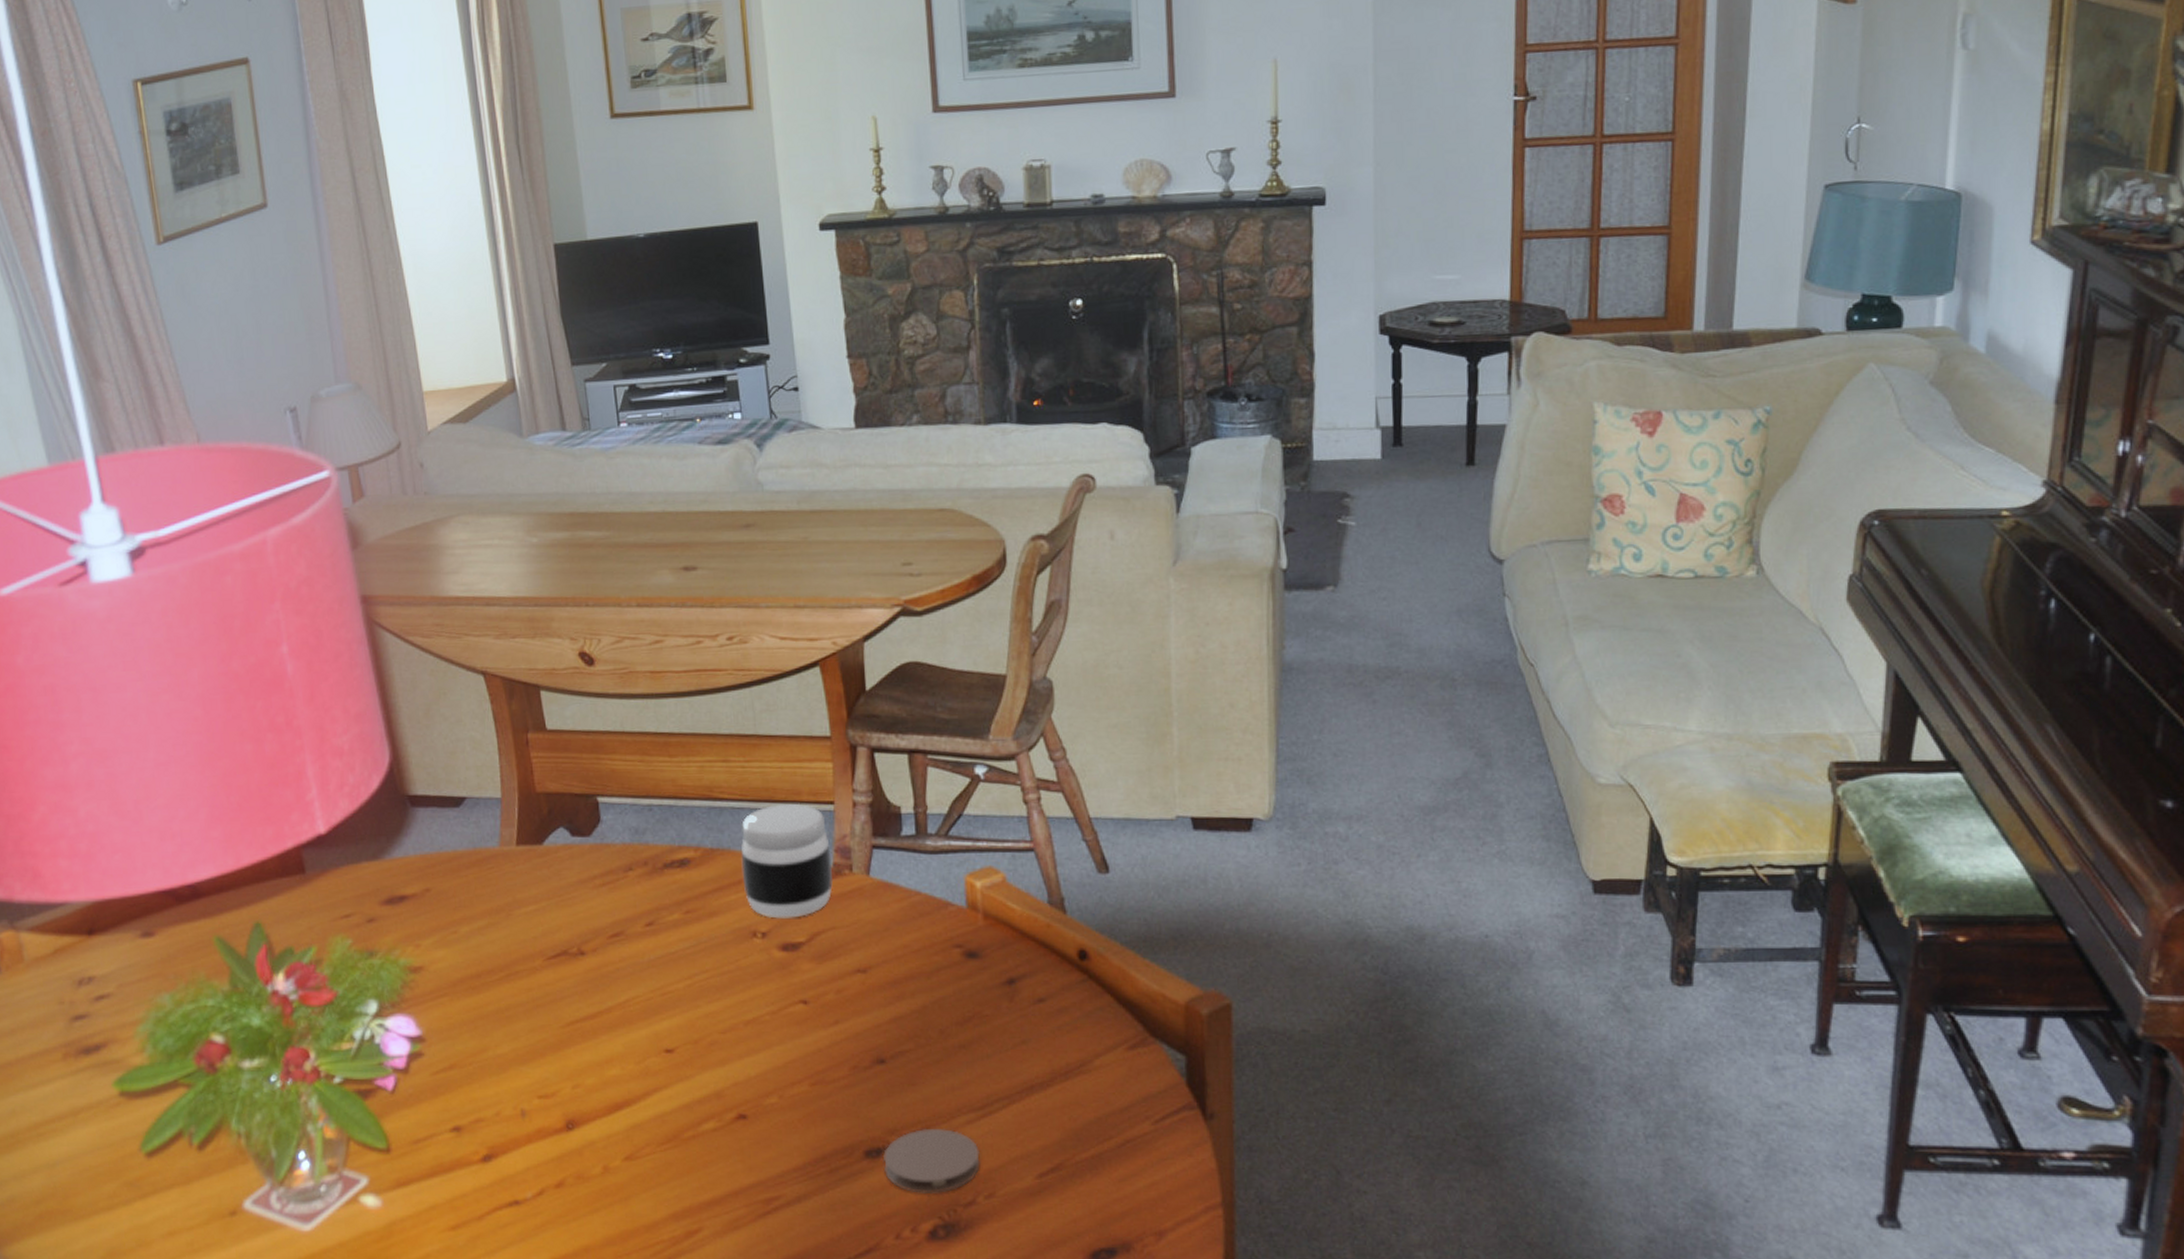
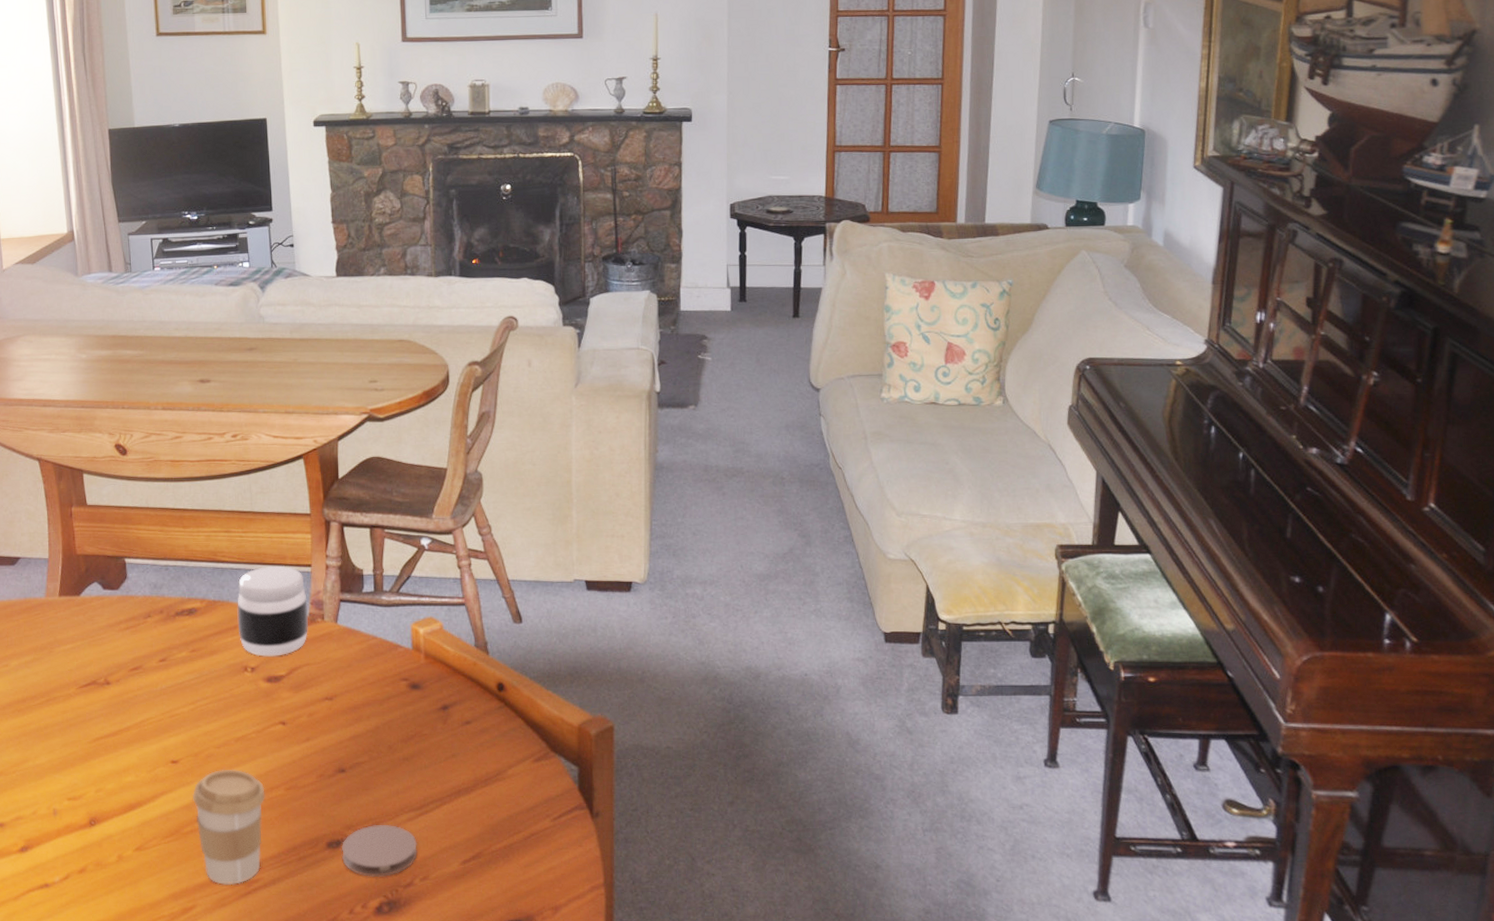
coffee cup: none [693,1059,785,1202] -> present [193,769,265,885]

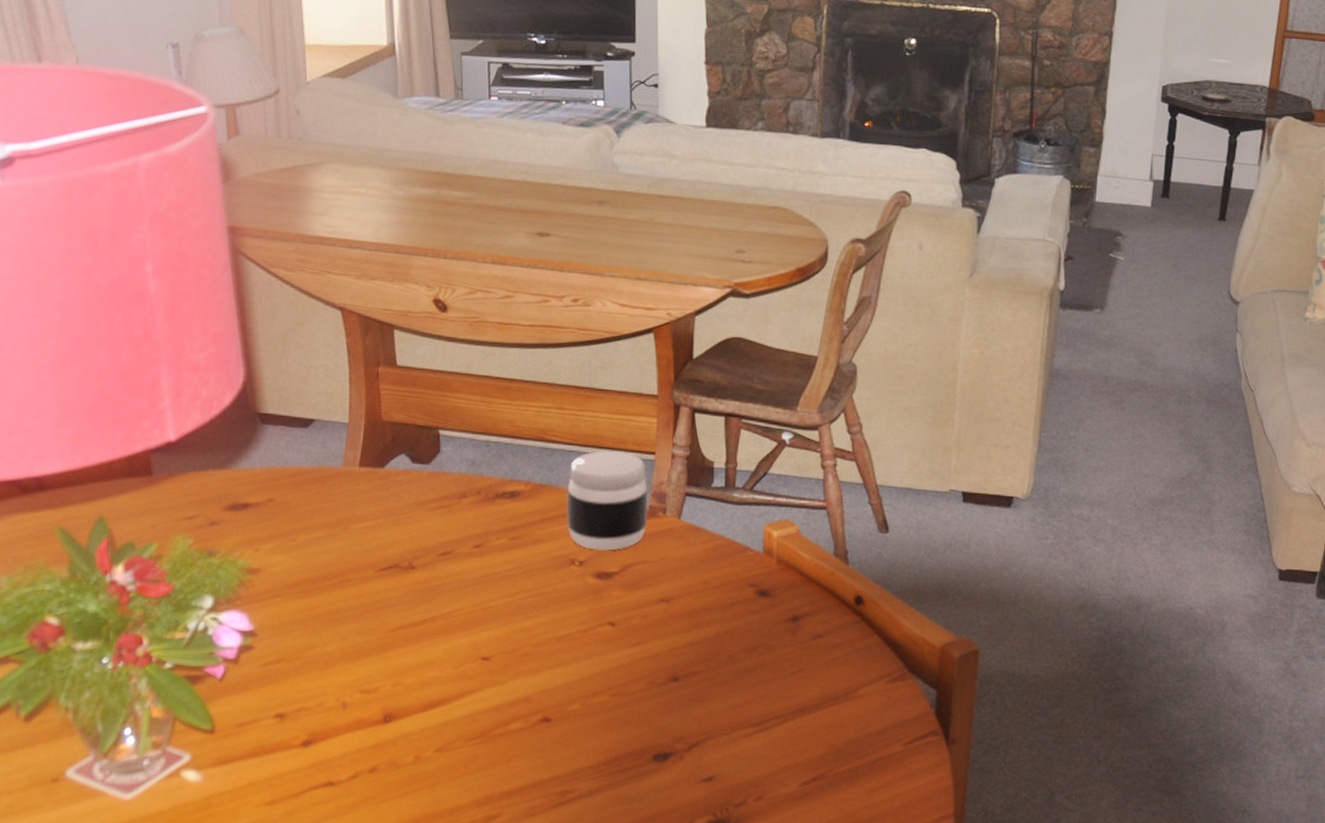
coffee cup: present [193,769,265,885] -> none [504,669,587,794]
coaster: present [342,825,417,878] -> none [669,739,754,795]

